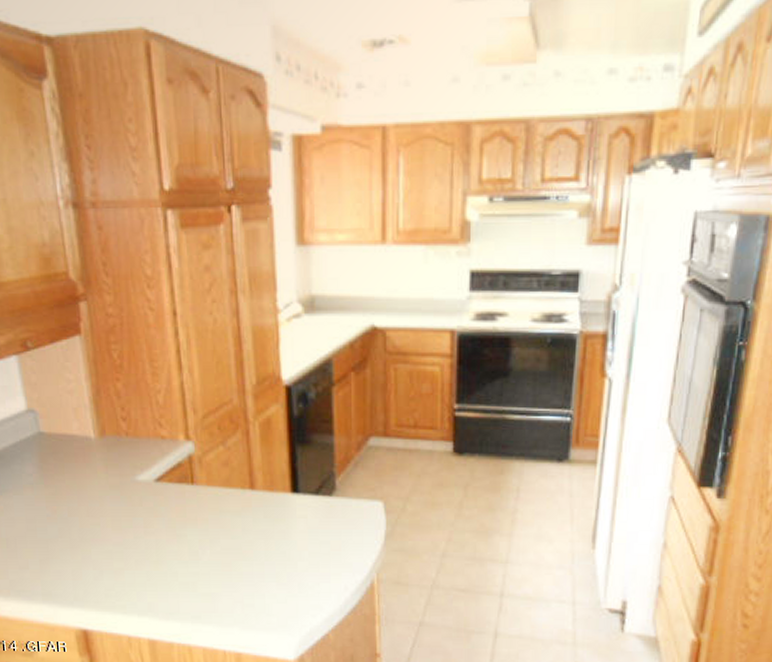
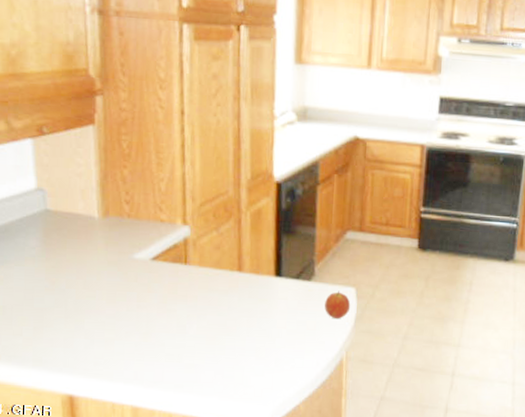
fruit: none [350,505,379,538] -> present [325,290,351,320]

